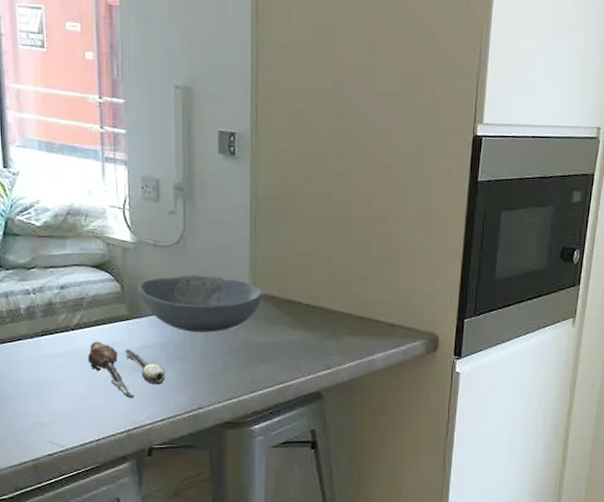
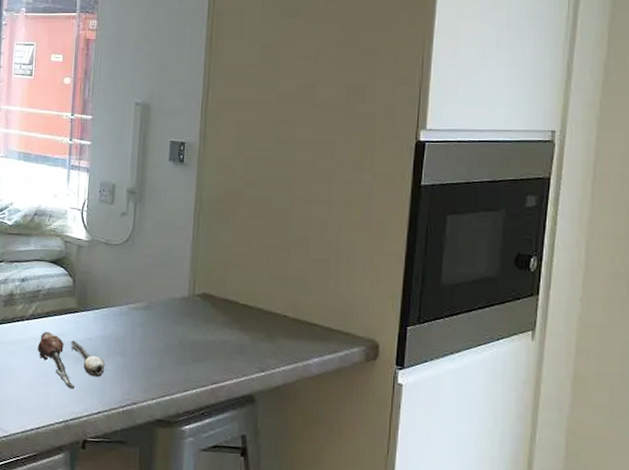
bowl: present [138,275,263,332] -> none [88,272,201,328]

